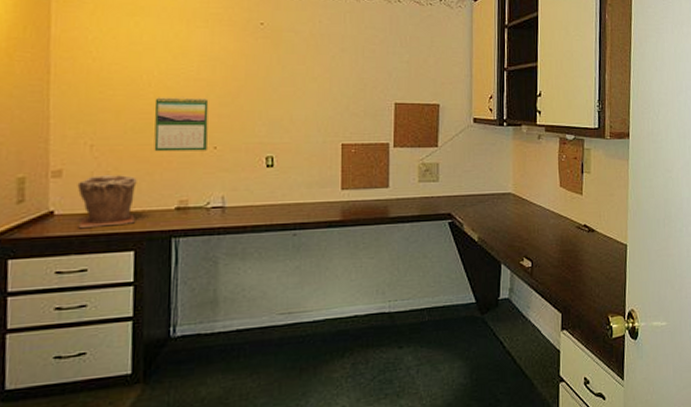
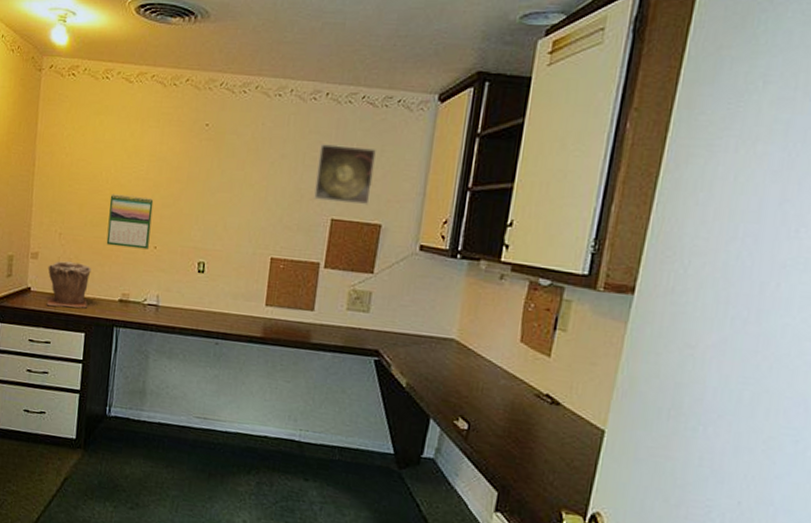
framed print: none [375,38,427,89] -> present [313,144,376,205]

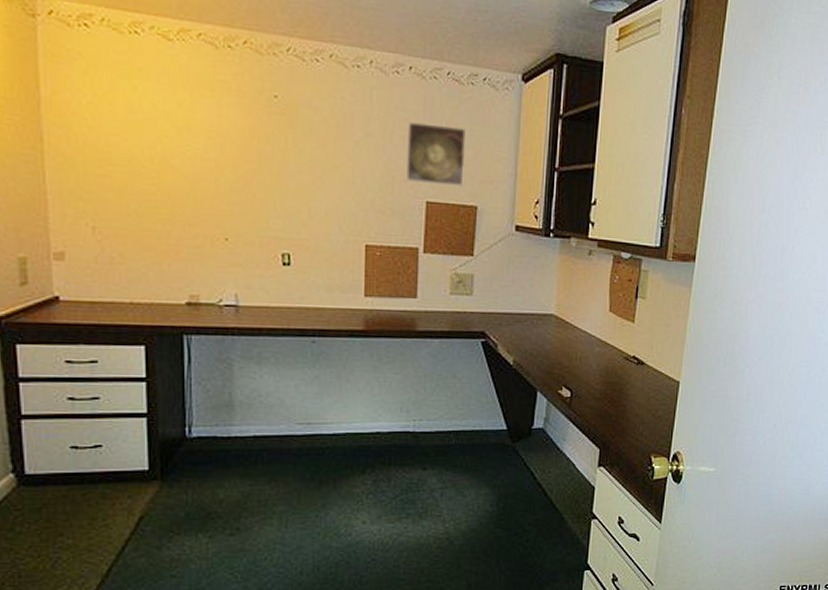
plant pot: present [46,261,91,309] -> none [81,260,144,317]
calendar: present [106,194,154,250] -> none [159,177,218,242]

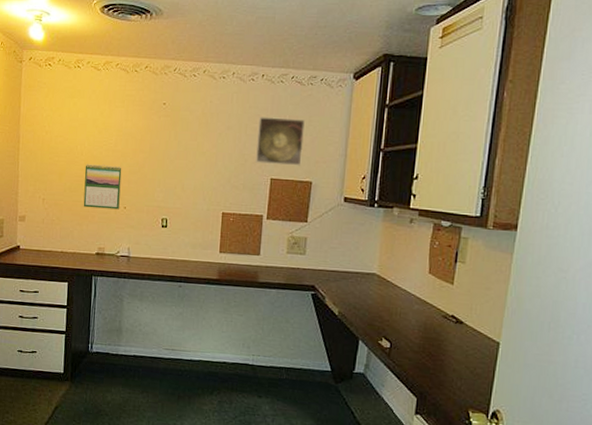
calendar: none [159,177,218,242] -> present [83,164,122,210]

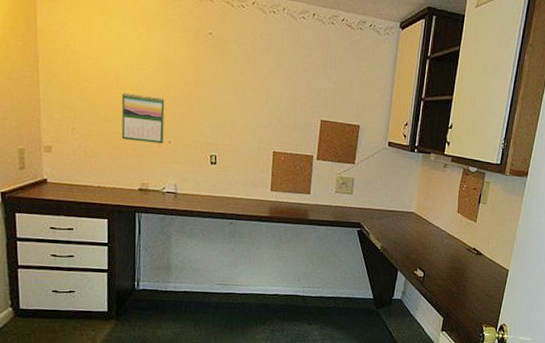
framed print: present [255,117,305,166] -> none [305,57,354,110]

